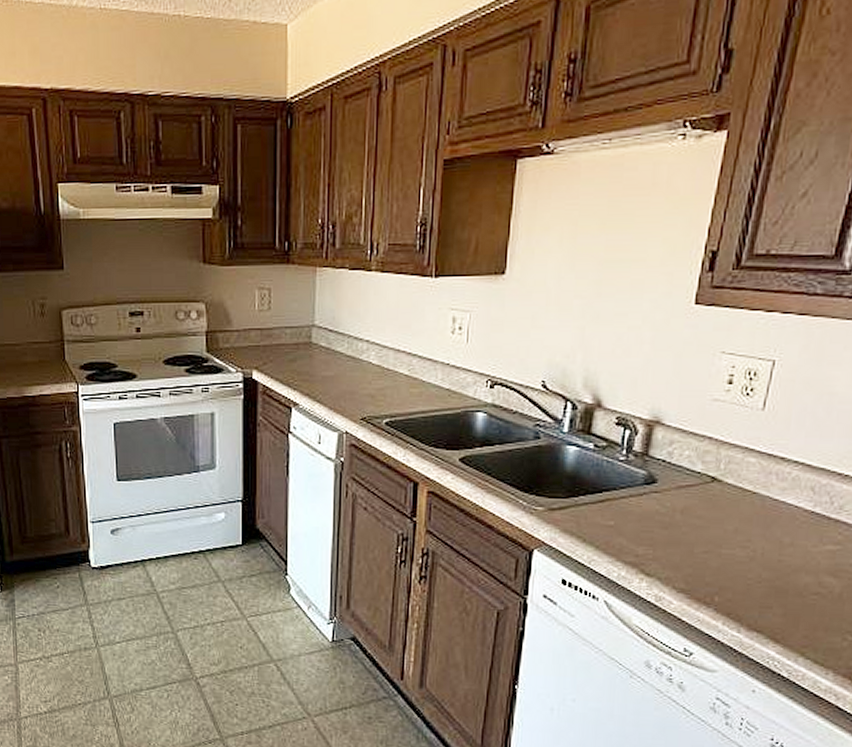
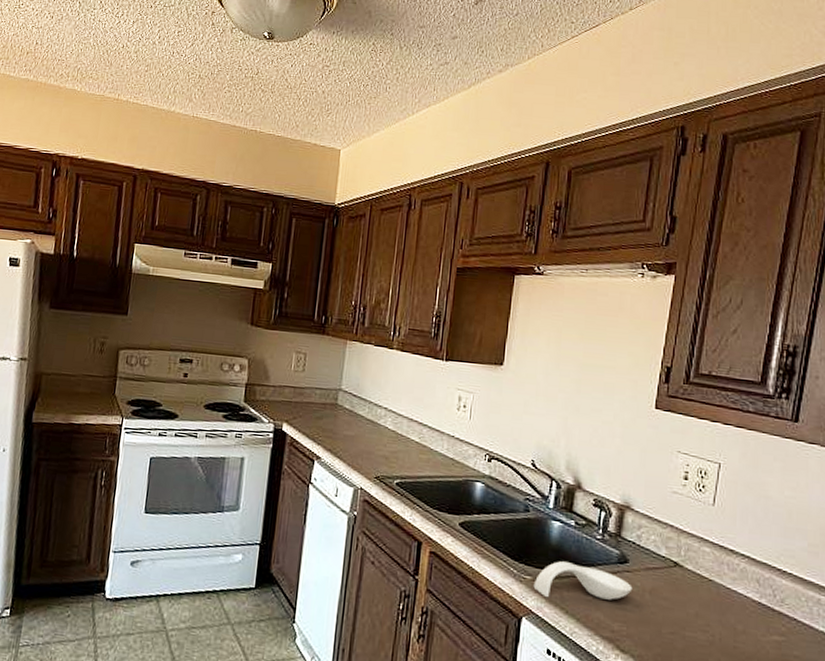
spoon rest: none [546,488,661,528] -> present [533,561,633,600]

